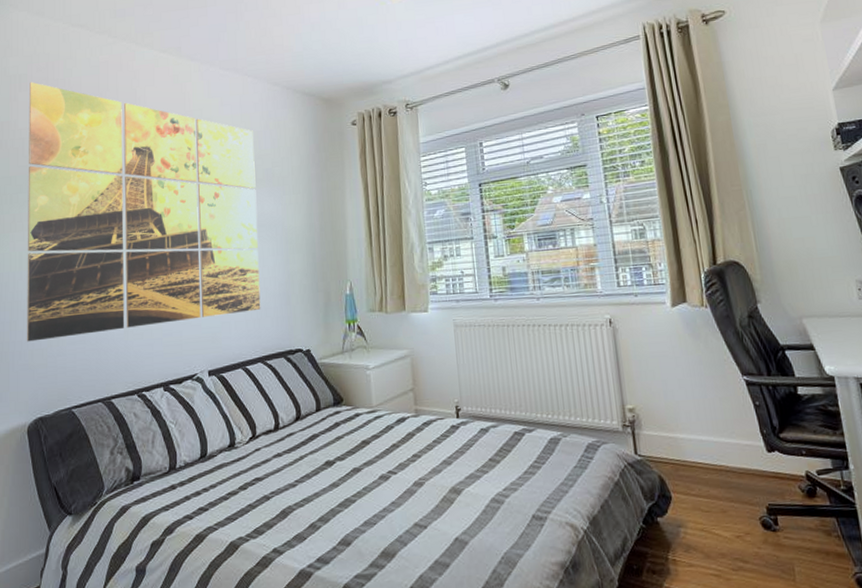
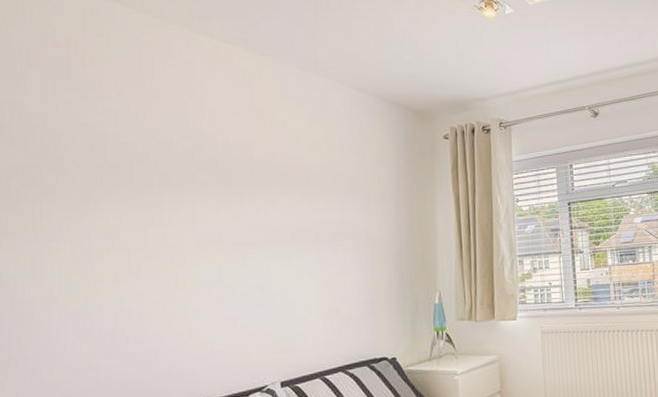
wall art: present [26,82,261,342] -> none [41,58,342,358]

